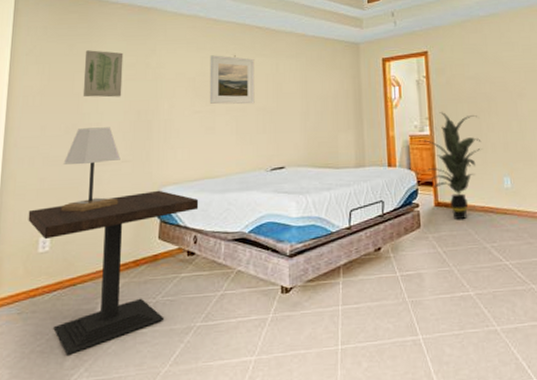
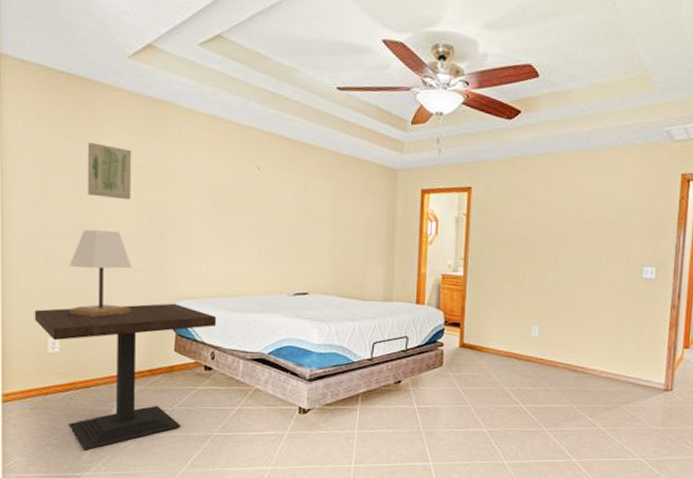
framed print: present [209,55,255,105] -> none [229,164,281,224]
indoor plant: present [418,112,482,220] -> none [450,254,515,363]

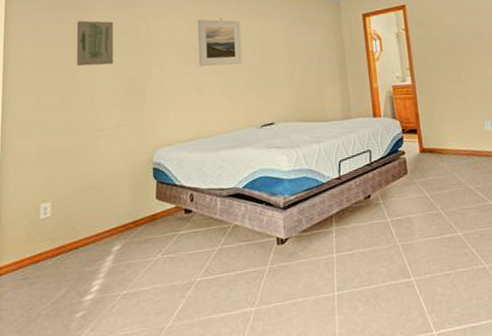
side table: present [34,303,217,450] -> none [28,151,194,317]
lamp: present [69,230,132,317] -> none [60,94,116,178]
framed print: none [229,164,281,224] -> present [197,19,242,67]

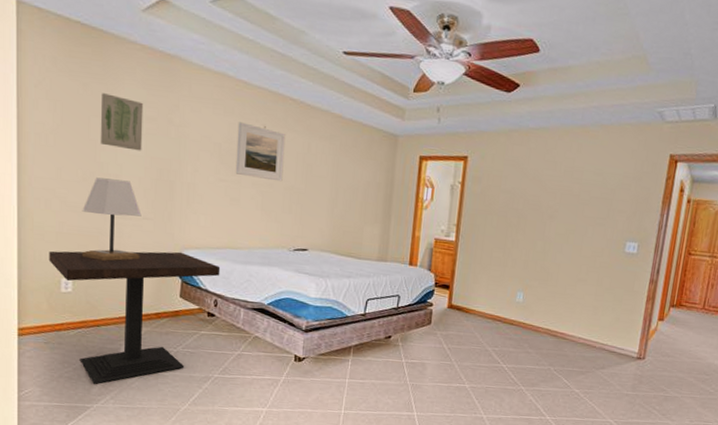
side table: none [28,151,194,317] -> present [49,251,221,384]
lamp: none [60,94,116,178] -> present [81,177,142,261]

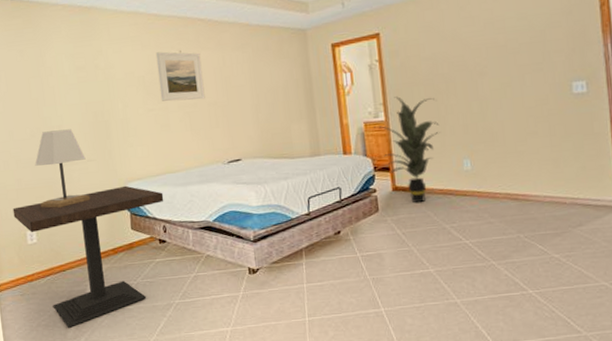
wall art: present [100,93,144,151] -> none [36,54,77,102]
indoor plant: none [442,221,504,324] -> present [373,96,440,204]

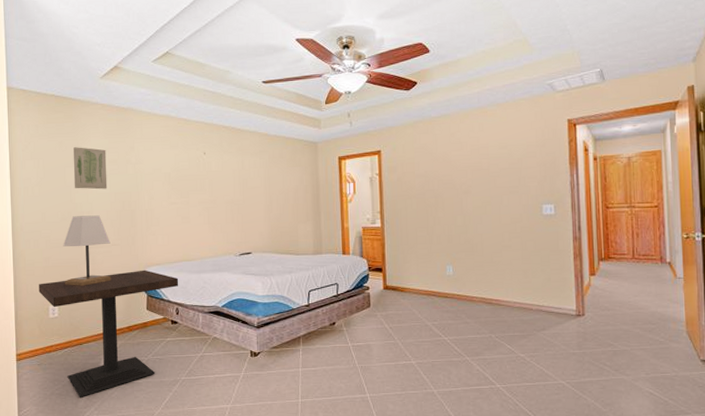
wall art: none [36,54,77,102] -> present [73,147,108,190]
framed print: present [155,51,205,102] -> none [182,152,224,197]
indoor plant: present [373,96,440,204] -> none [370,207,428,302]

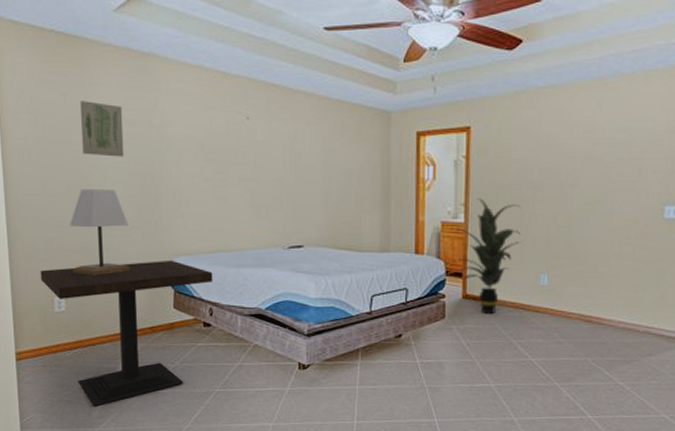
indoor plant: none [370,207,428,302] -> present [450,198,521,315]

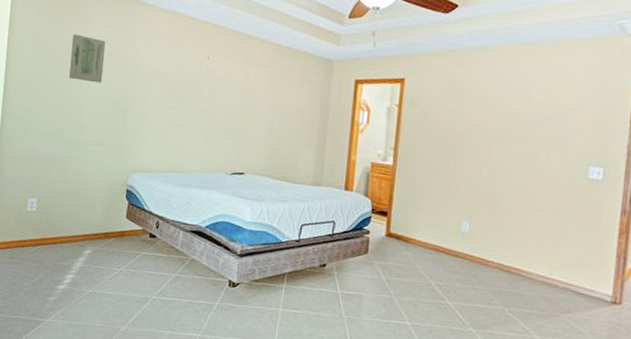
side table: present [40,260,213,407] -> none [20,173,164,300]
lamp: present [69,189,131,276] -> none [46,107,98,183]
indoor plant: present [450,198,521,315] -> none [379,144,446,255]

